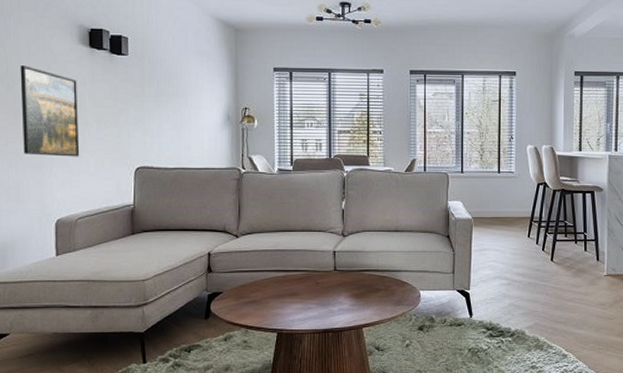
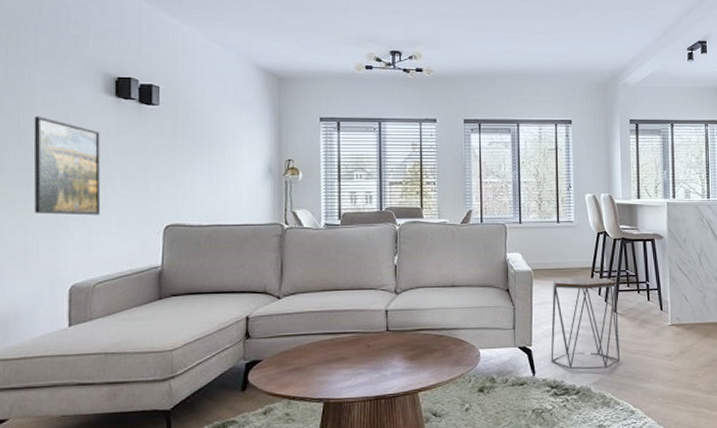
side table: none [487,227,555,314] -> present [550,277,621,370]

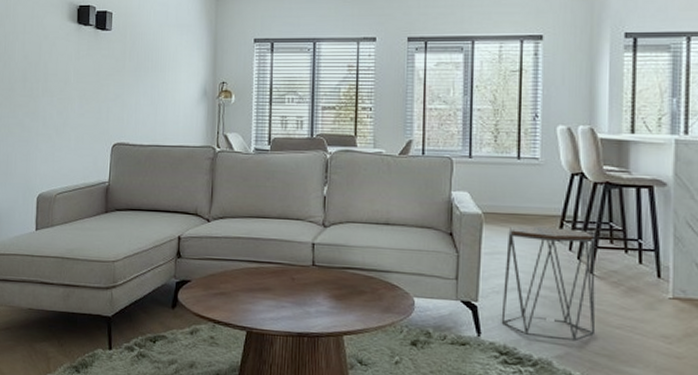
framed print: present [33,116,101,216] -> none [14,43,64,132]

